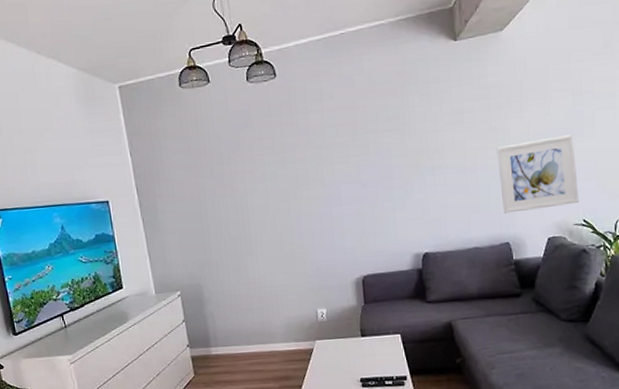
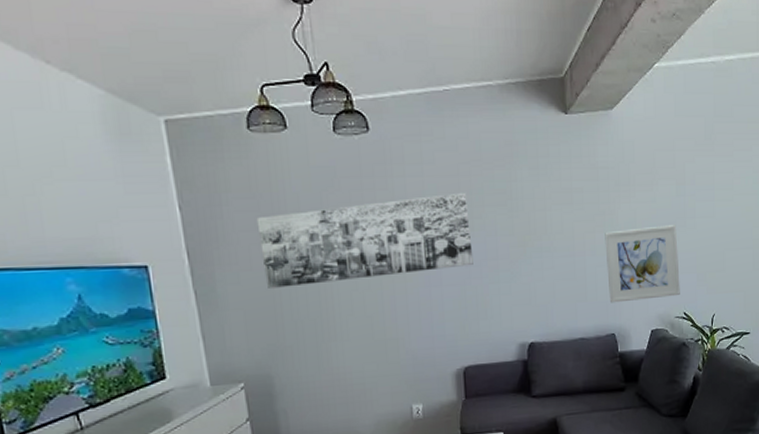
wall art: none [187,122,370,214] -> present [256,192,473,288]

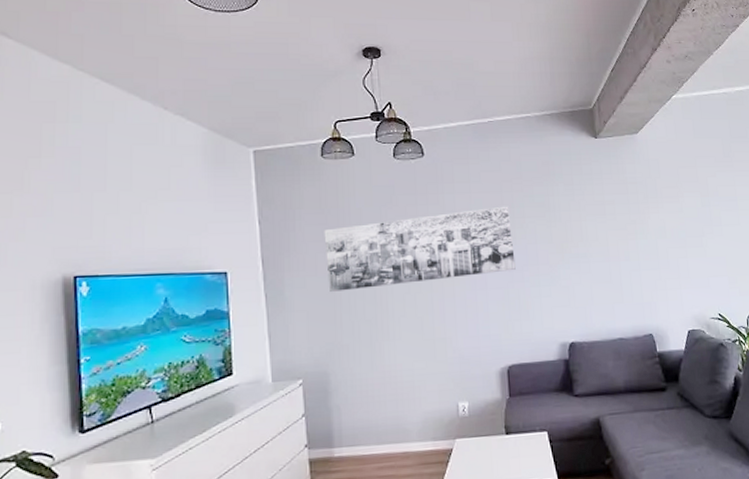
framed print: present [605,225,680,303] -> none [637,232,714,305]

